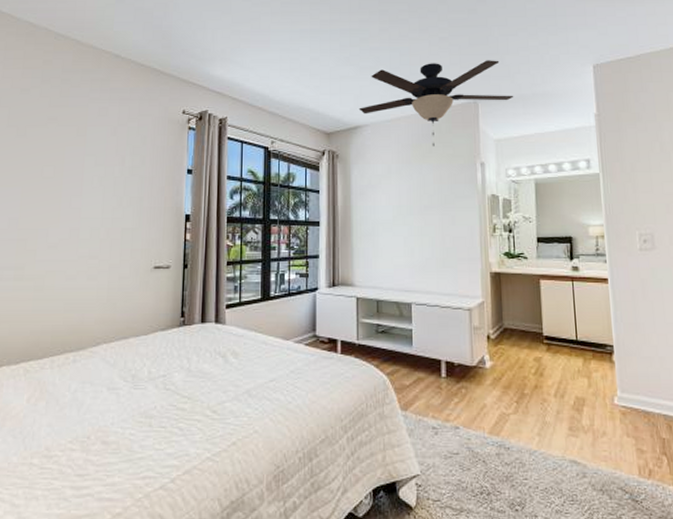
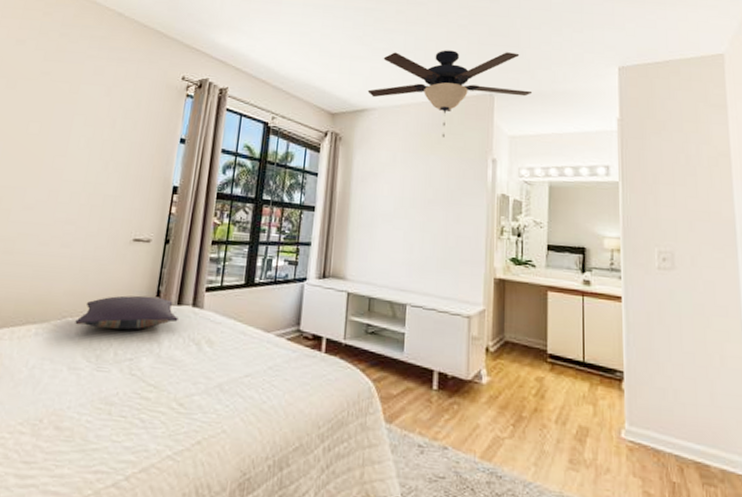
pillow: none [109,317,203,351] -> present [75,295,178,330]

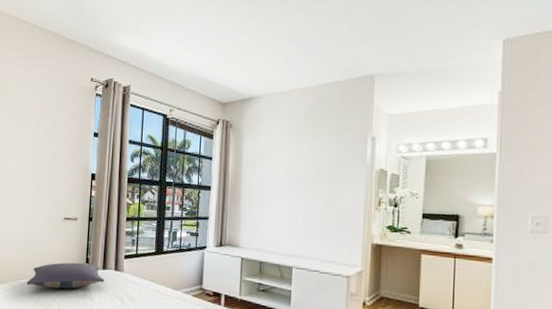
ceiling fan: present [367,50,533,137] -> none [254,33,413,119]

